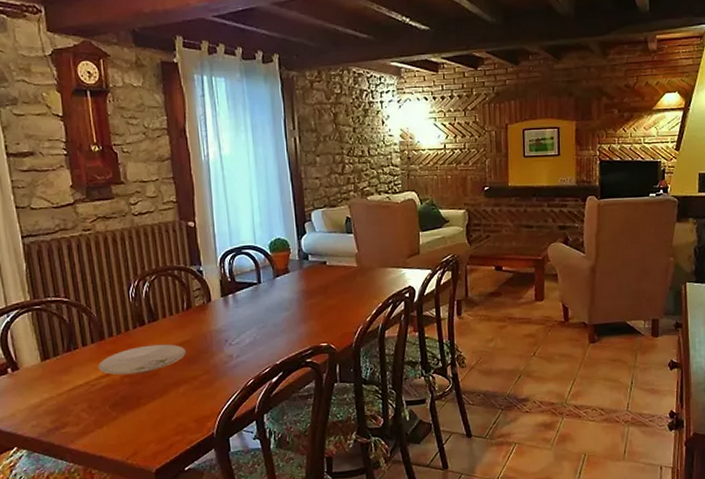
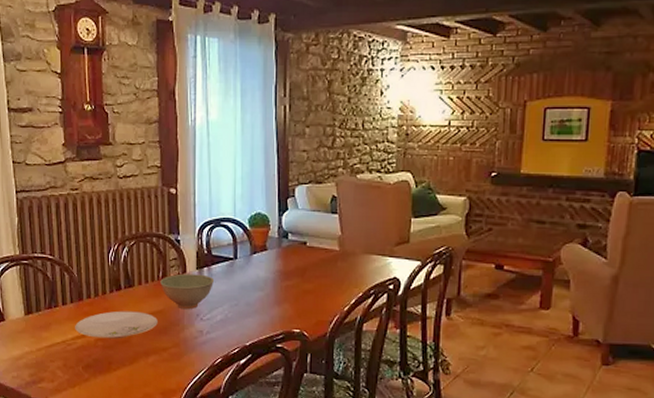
bowl: none [185,301,241,337] -> present [160,273,215,310]

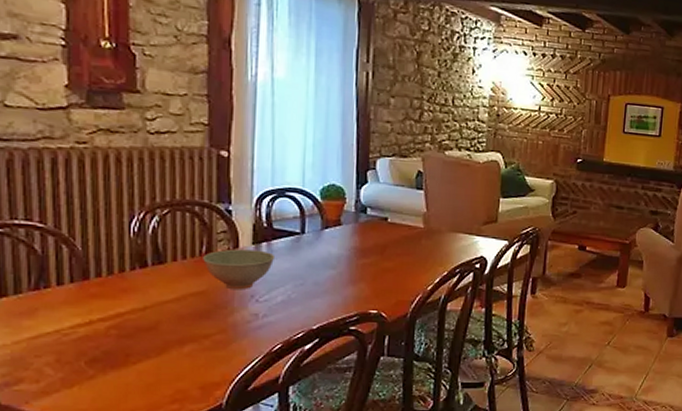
plate: present [75,311,158,339] -> none [76,292,198,326]

